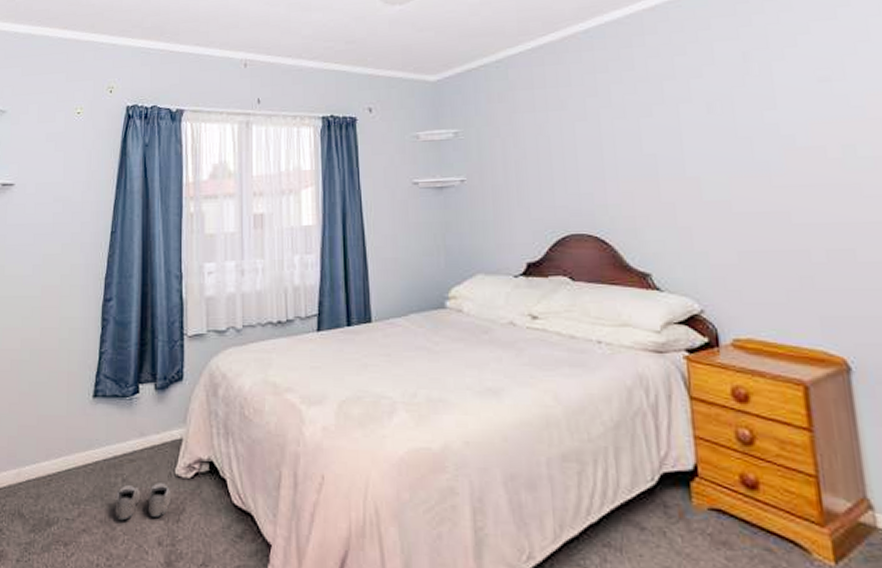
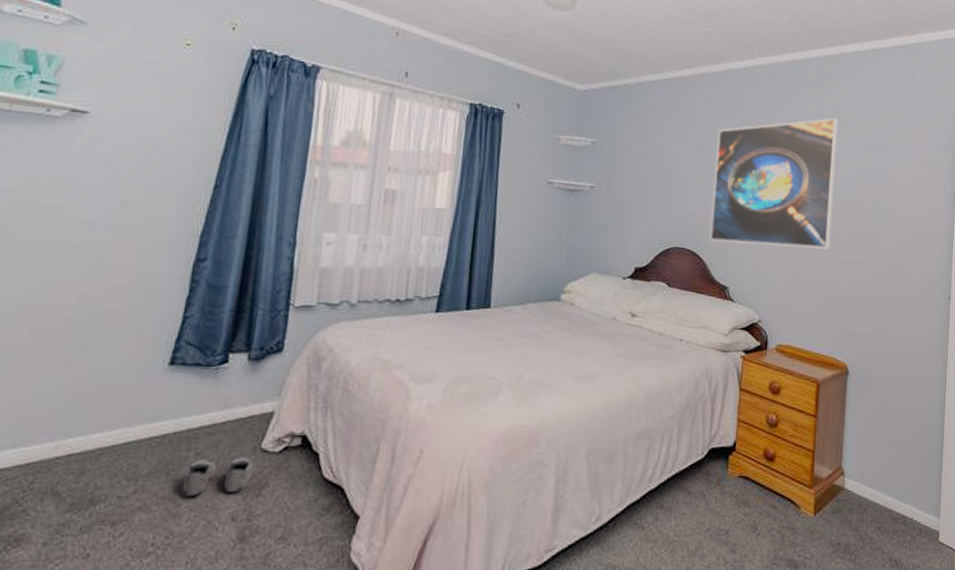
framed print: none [603,48,787,222] -> present [709,117,839,250]

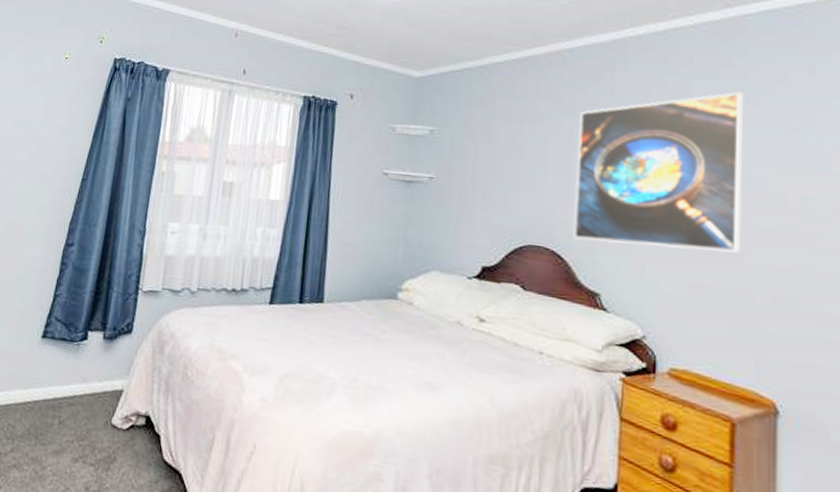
shoe: present [182,457,254,497] -> none [47,427,105,463]

